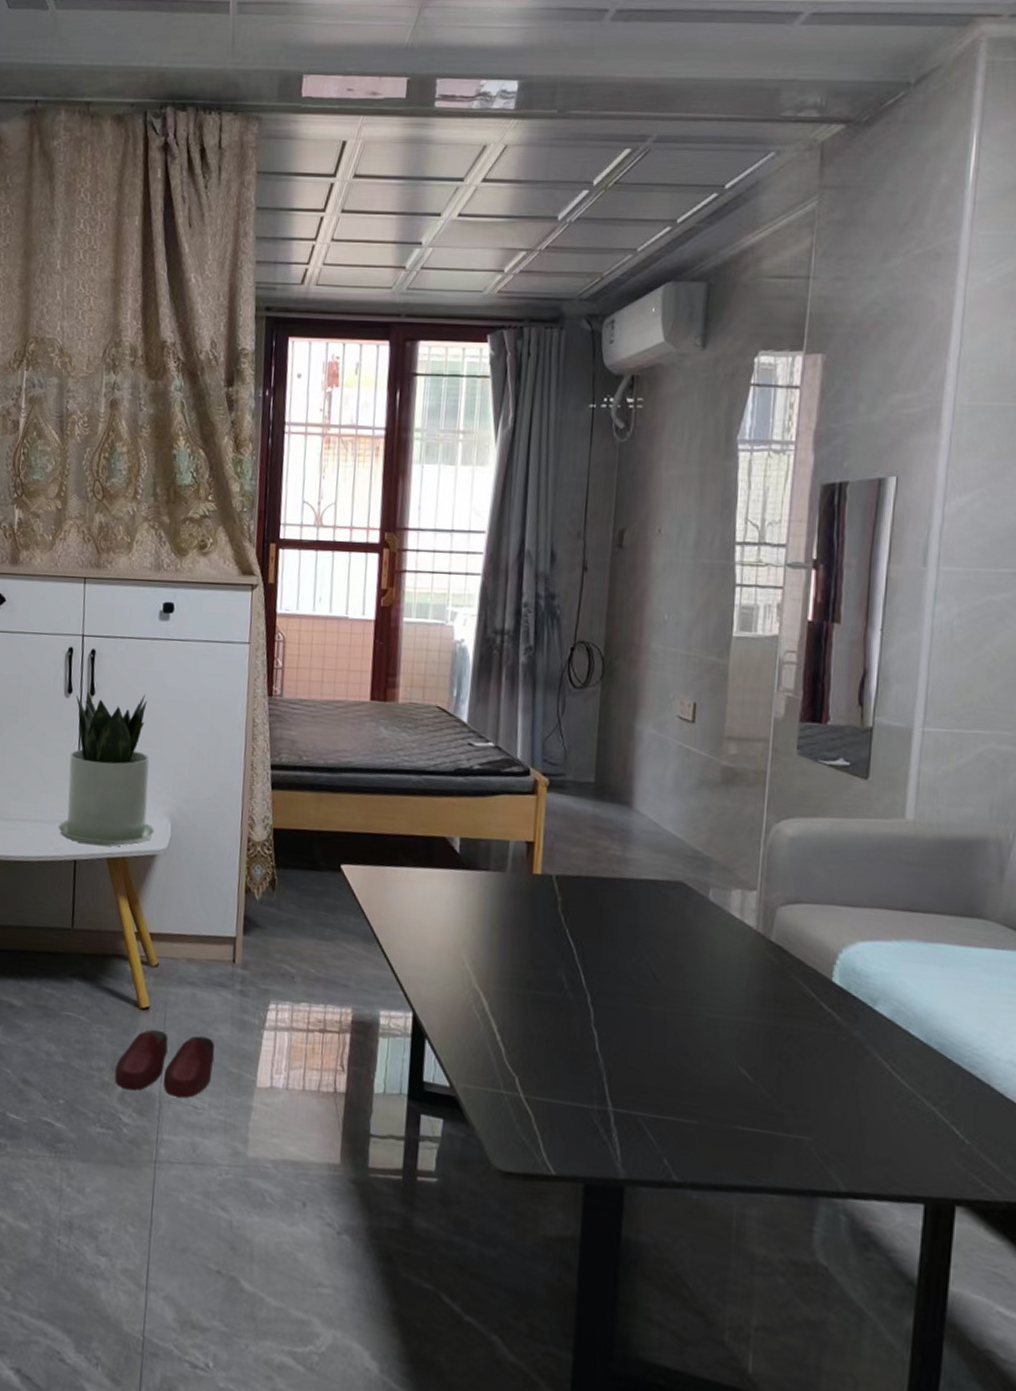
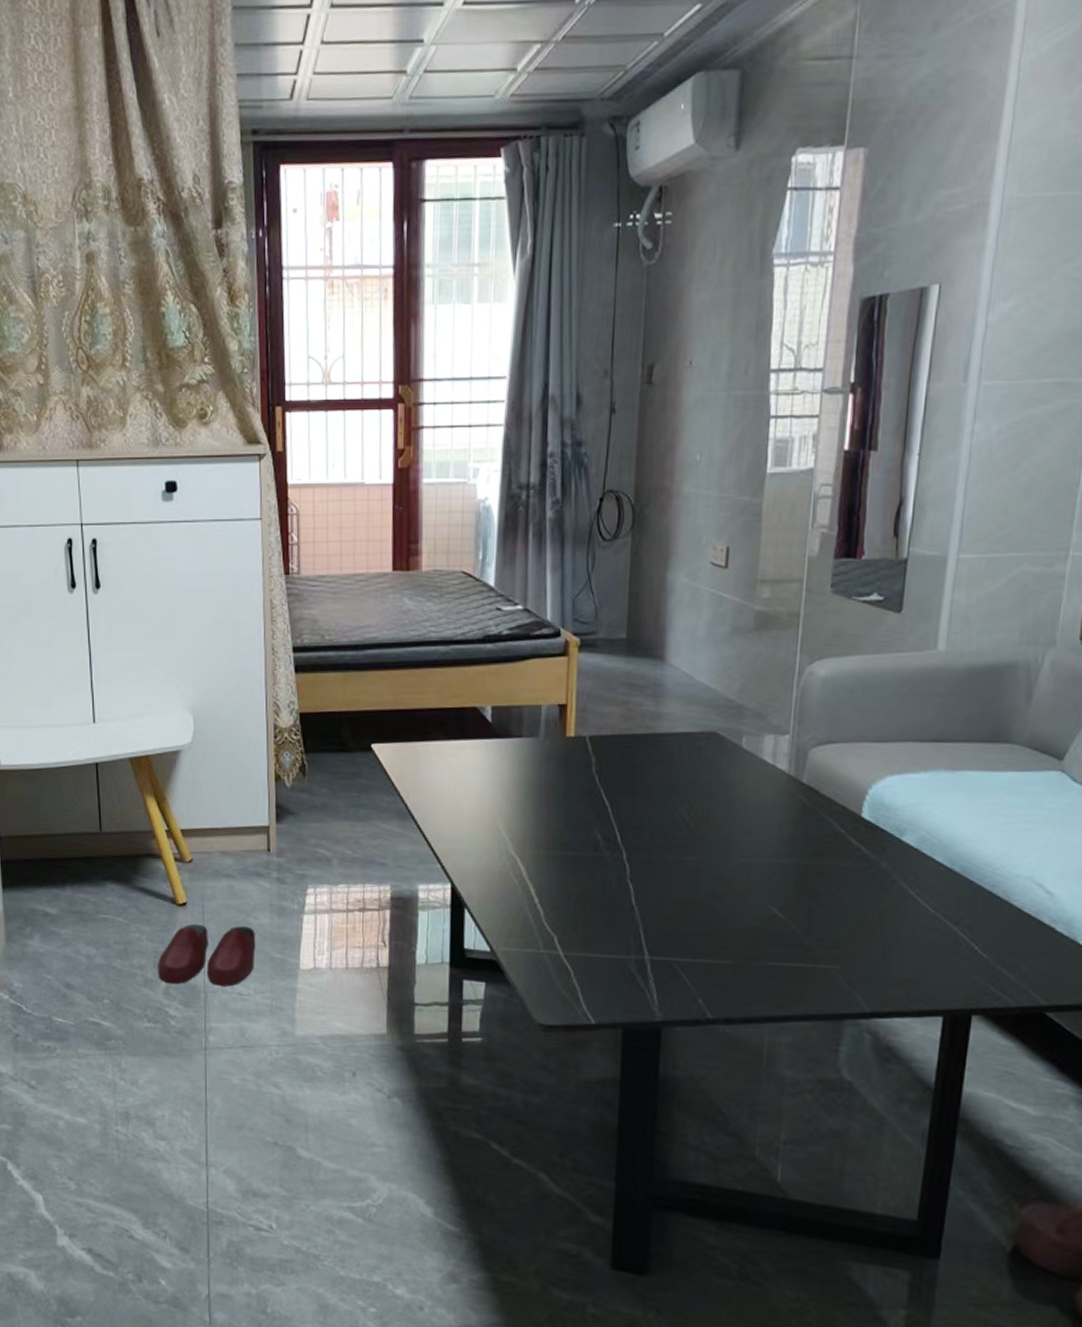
planter: present [57,692,155,847] -> none [75,584,177,746]

